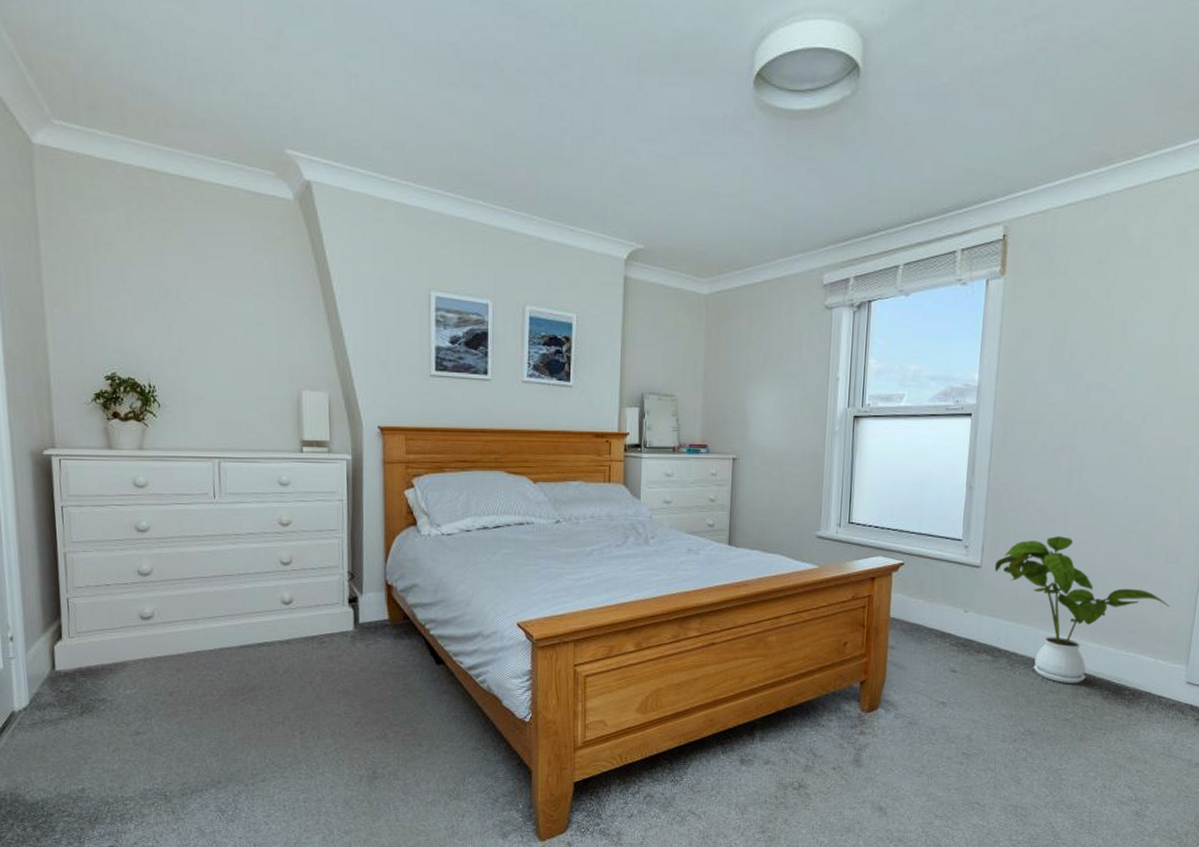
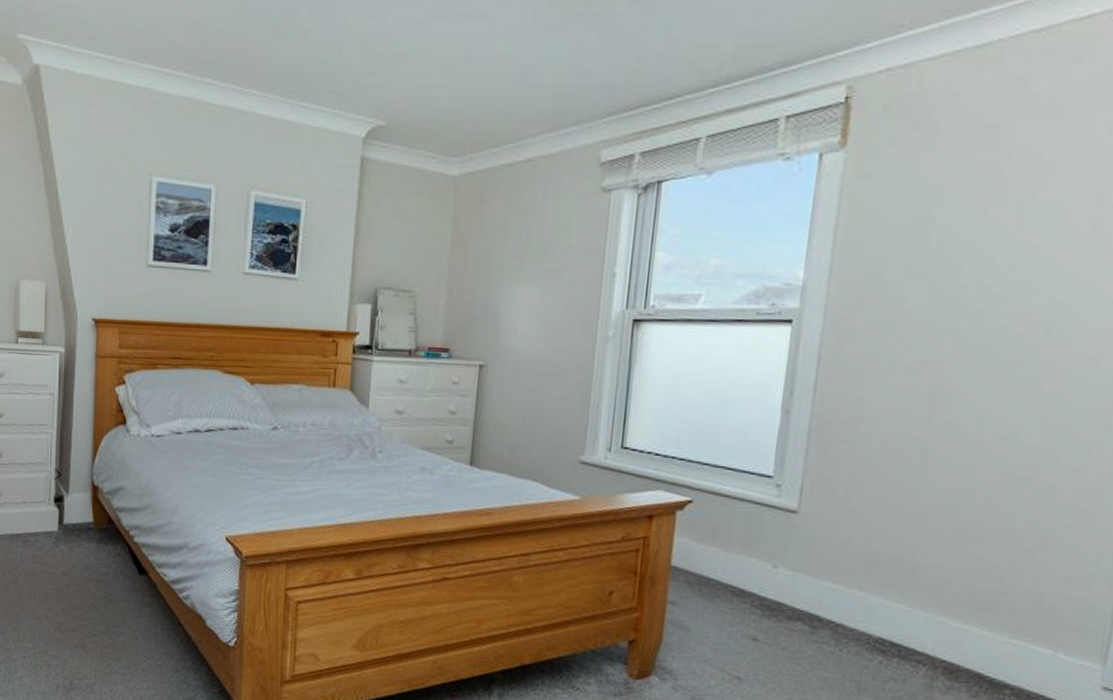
house plant: present [994,536,1170,684] -> none [817,480,1079,673]

